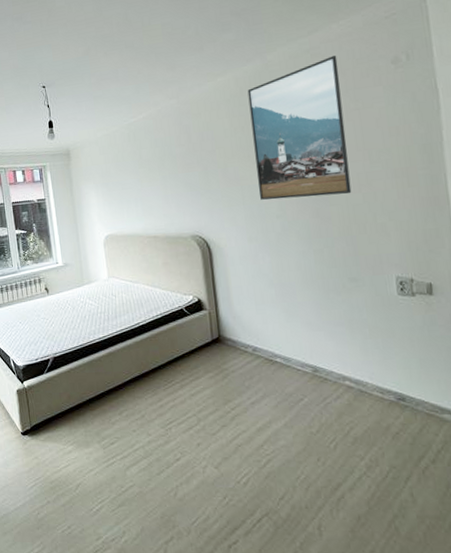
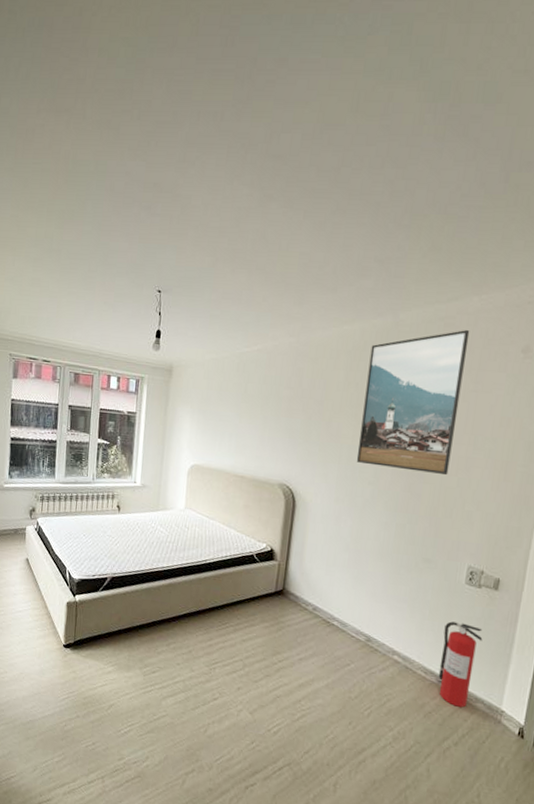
fire extinguisher: none [388,334,433,422] -> present [438,621,483,708]

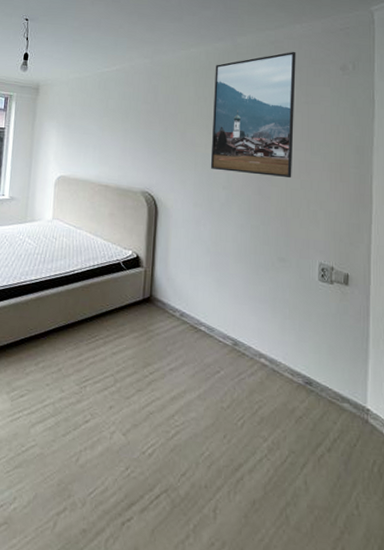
fire extinguisher: present [438,621,483,708] -> none [304,319,341,409]

